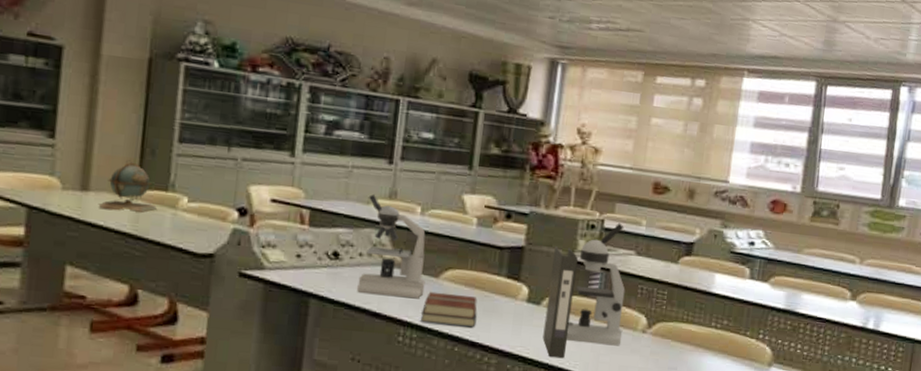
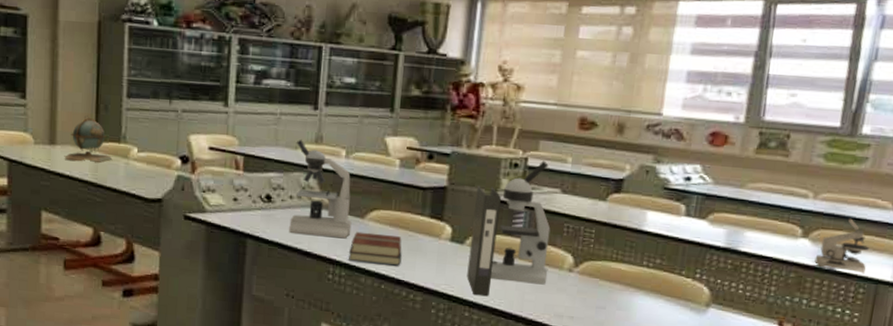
microscope: none [861,282,906,334] -> present [814,218,869,274]

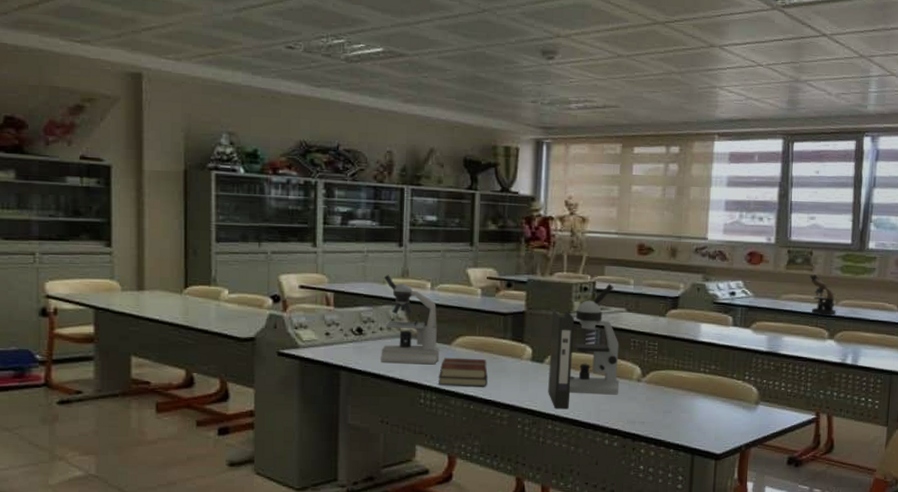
globe: present [64,115,112,163] -> none [153,261,202,306]
microscope: none [783,161,814,211] -> present [810,274,836,316]
microscope: present [814,218,869,274] -> none [840,320,882,367]

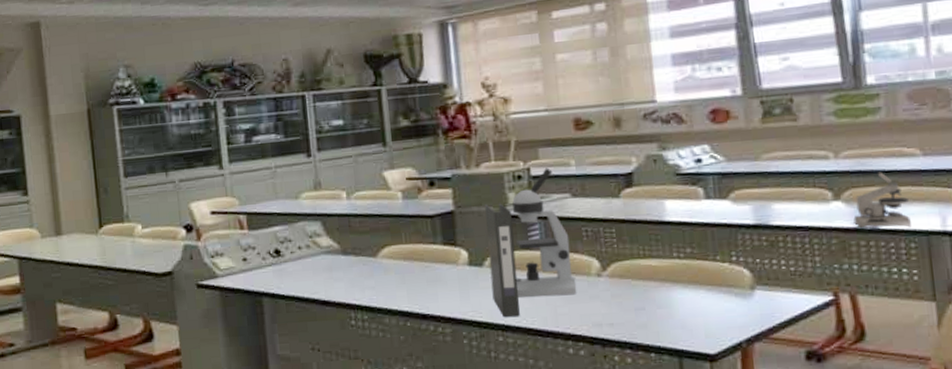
microscope: present [381,274,440,365] -> none [295,188,366,284]
books: present [439,357,488,387] -> none [367,269,423,302]
microscope: present [810,274,836,316] -> none [795,125,838,172]
microscope: none [840,320,882,367] -> present [853,172,911,229]

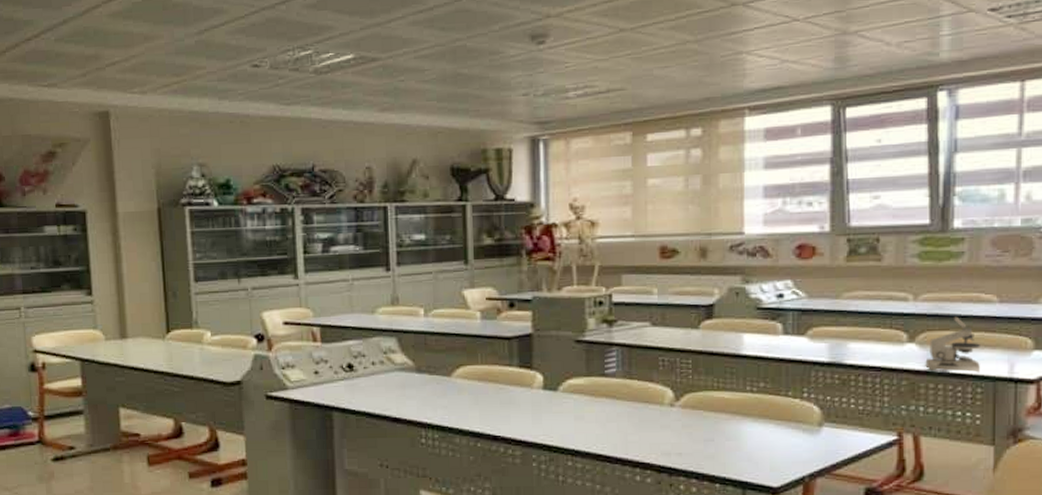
binder: present [485,203,520,317] -> none [563,328,591,442]
microscope: present [513,167,577,297] -> none [590,295,649,424]

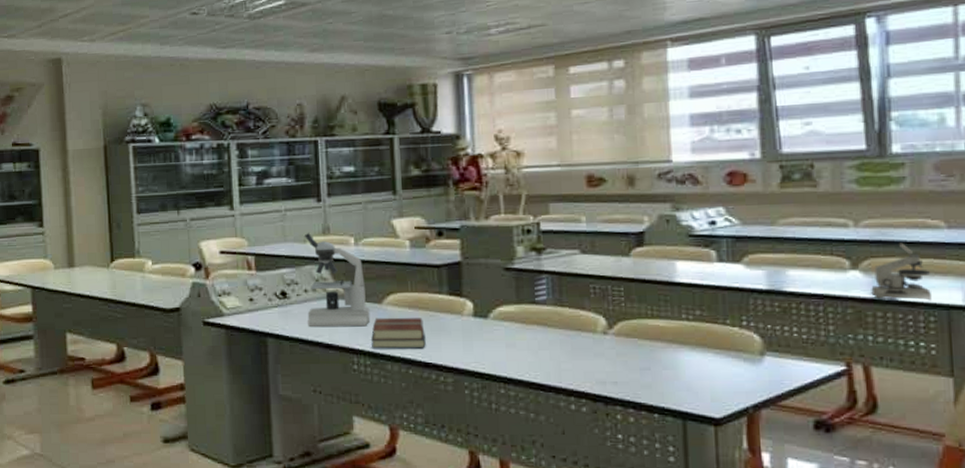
microscope: none [371,302,439,401] -> present [303,232,371,328]
books: none [440,390,495,422] -> present [371,317,426,349]

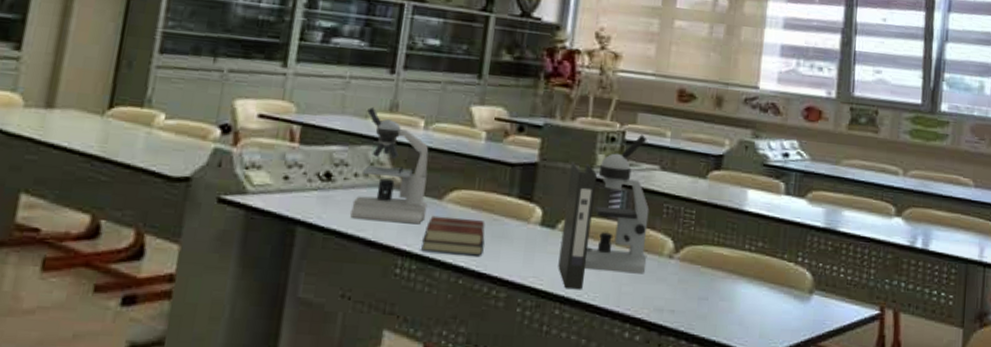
binder: none [492,256,523,369] -> present [558,162,597,289]
microscope: none [521,223,582,352] -> present [585,134,650,274]
microscope: present [871,242,932,301] -> none [909,195,957,254]

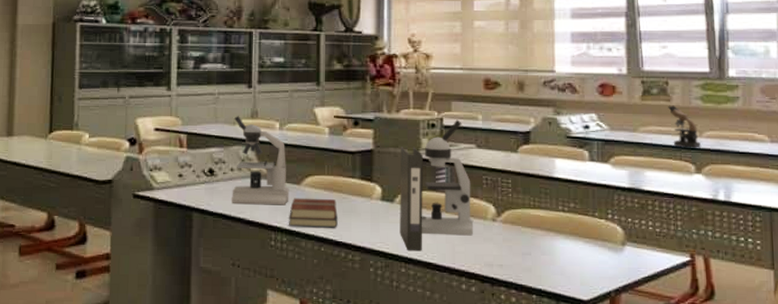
microscope: none [875,137,904,188] -> present [668,105,701,148]

